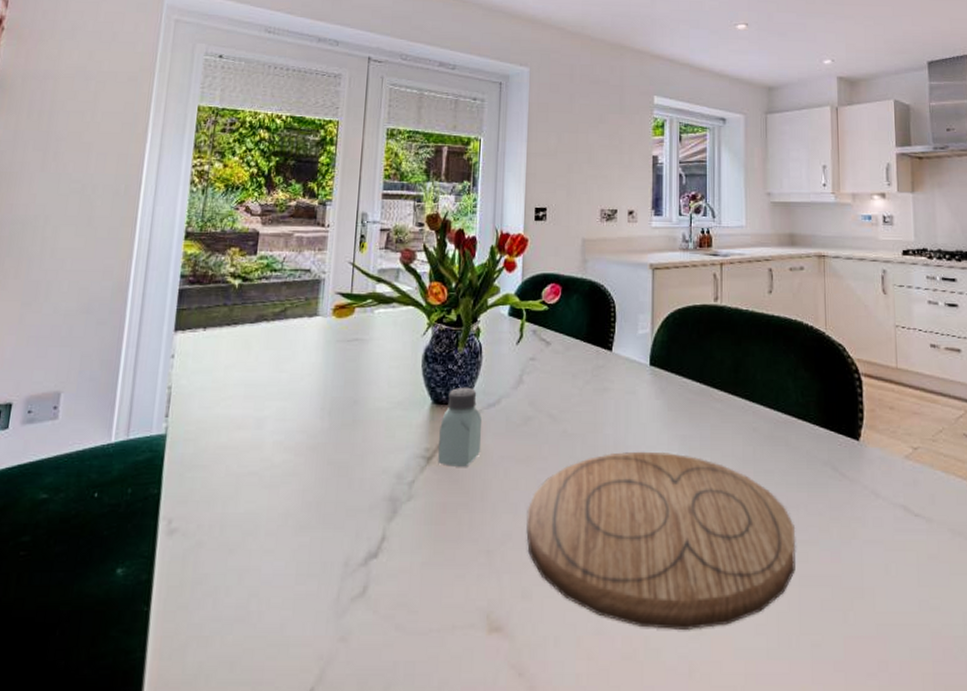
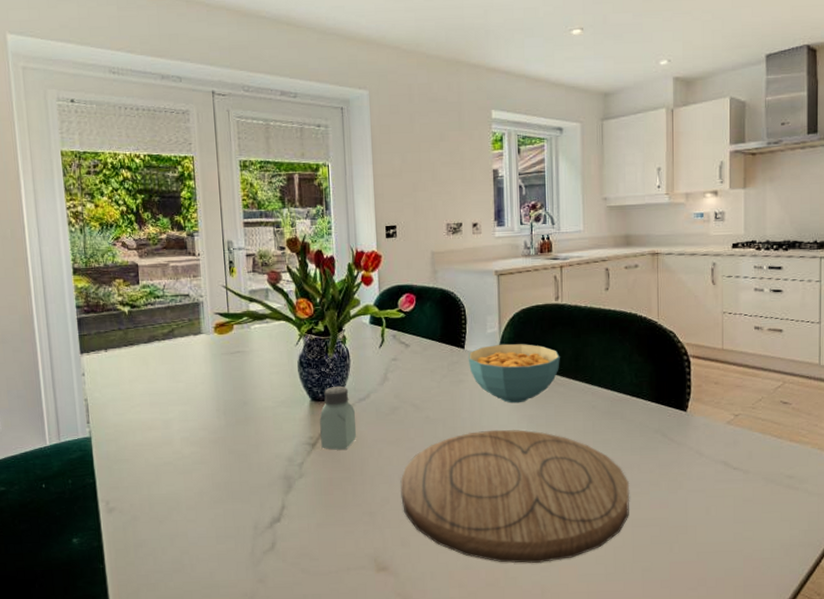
cereal bowl: none [615,347,718,420] -> present [468,343,560,404]

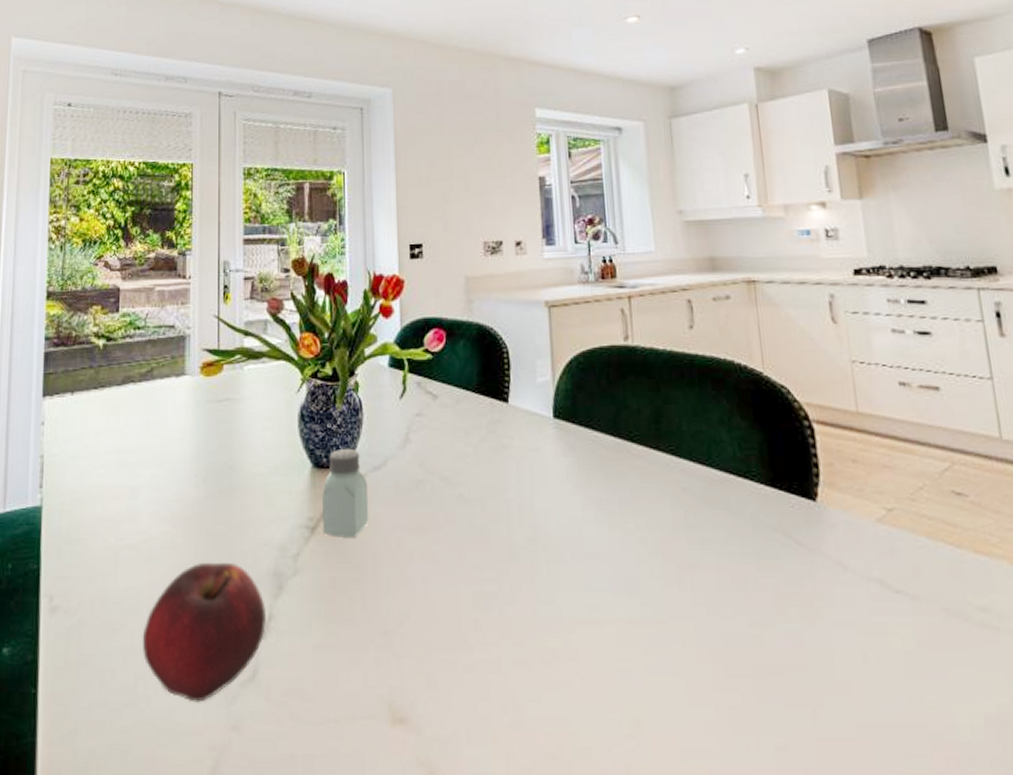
fruit: none [184,472,281,567] -> present [142,563,267,703]
cutting board: present [400,429,630,563] -> none [425,517,748,726]
cereal bowl: present [468,343,560,404] -> none [513,397,635,481]

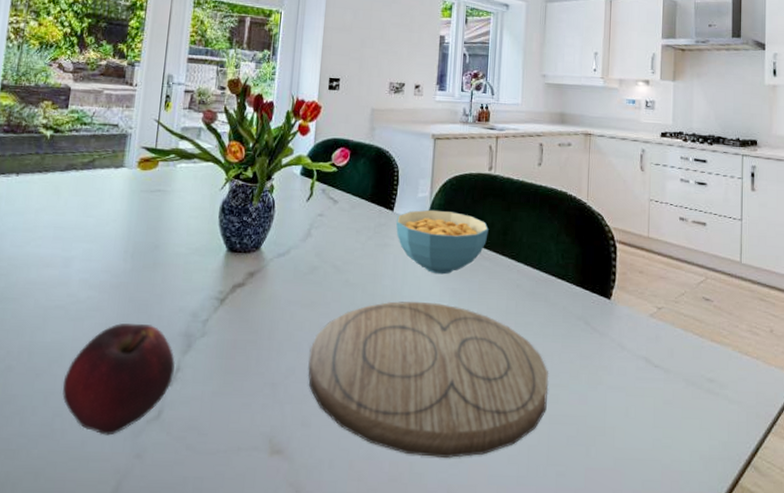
saltshaker: present [322,448,369,537] -> none [230,237,273,309]
cutting board: none [425,517,748,726] -> present [308,301,549,458]
cereal bowl: none [513,397,635,481] -> present [396,209,489,275]

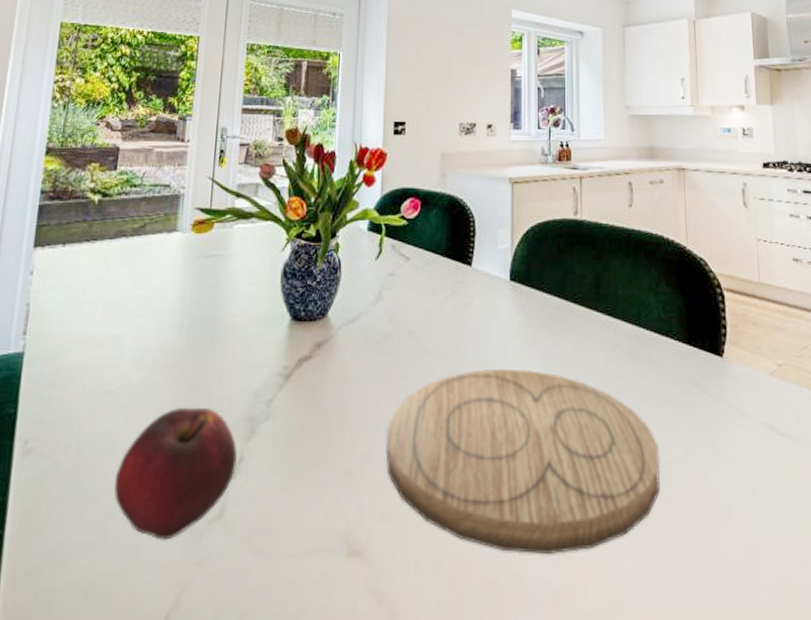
cereal bowl: present [396,209,489,275] -> none [475,262,579,336]

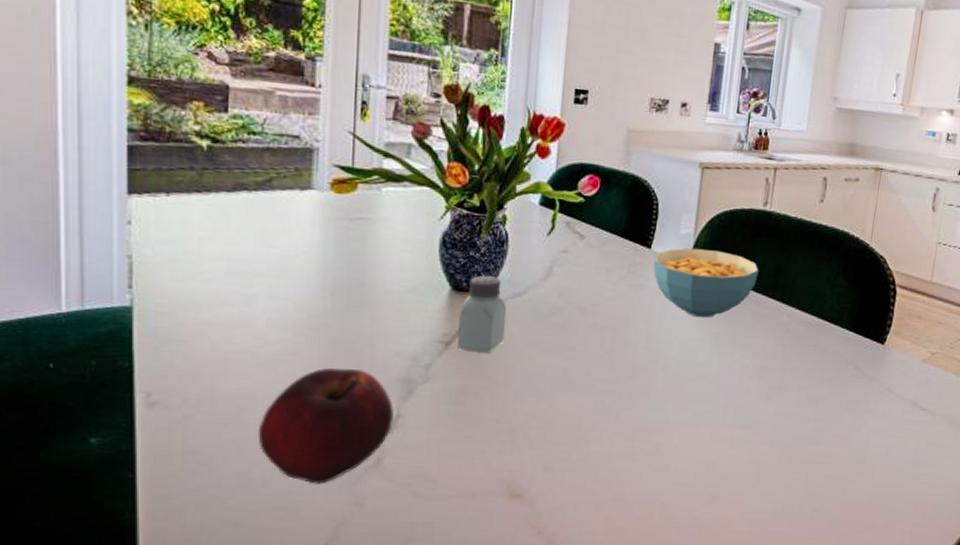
saltshaker: none [296,303,341,385] -> present [457,275,507,353]
cutting board: present [386,368,661,554] -> none [550,345,813,497]
cereal bowl: none [475,262,579,336] -> present [653,248,759,318]

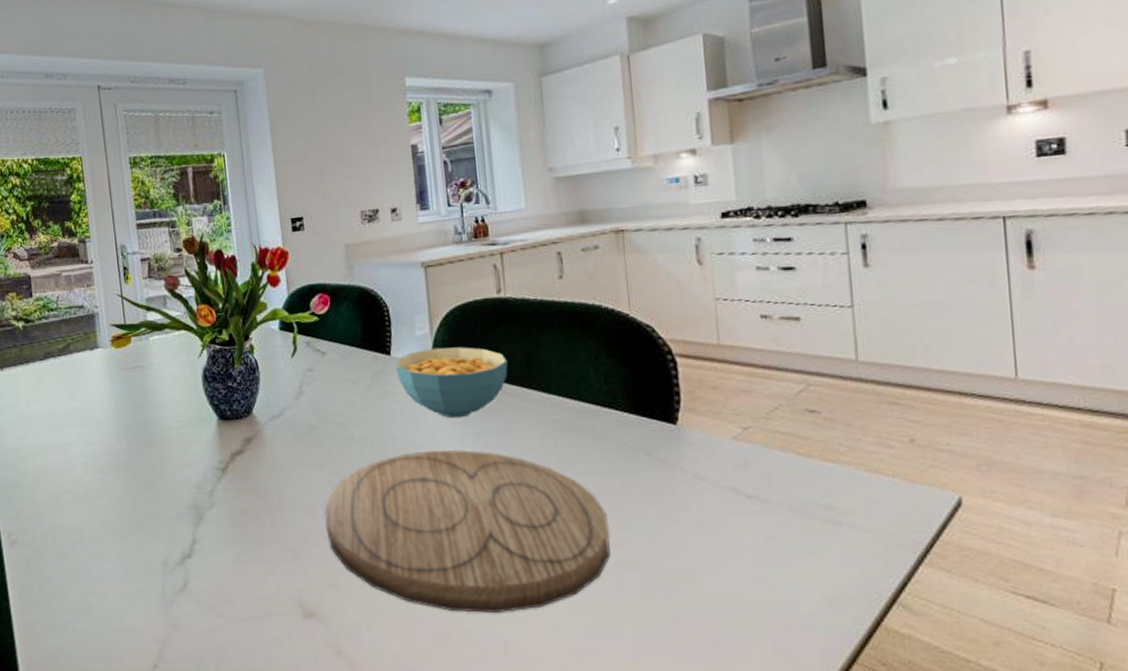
fruit: present [258,368,395,484] -> none [88,500,192,608]
saltshaker: present [457,275,507,353] -> none [229,401,272,476]
cutting board: none [550,345,813,497] -> present [324,450,611,613]

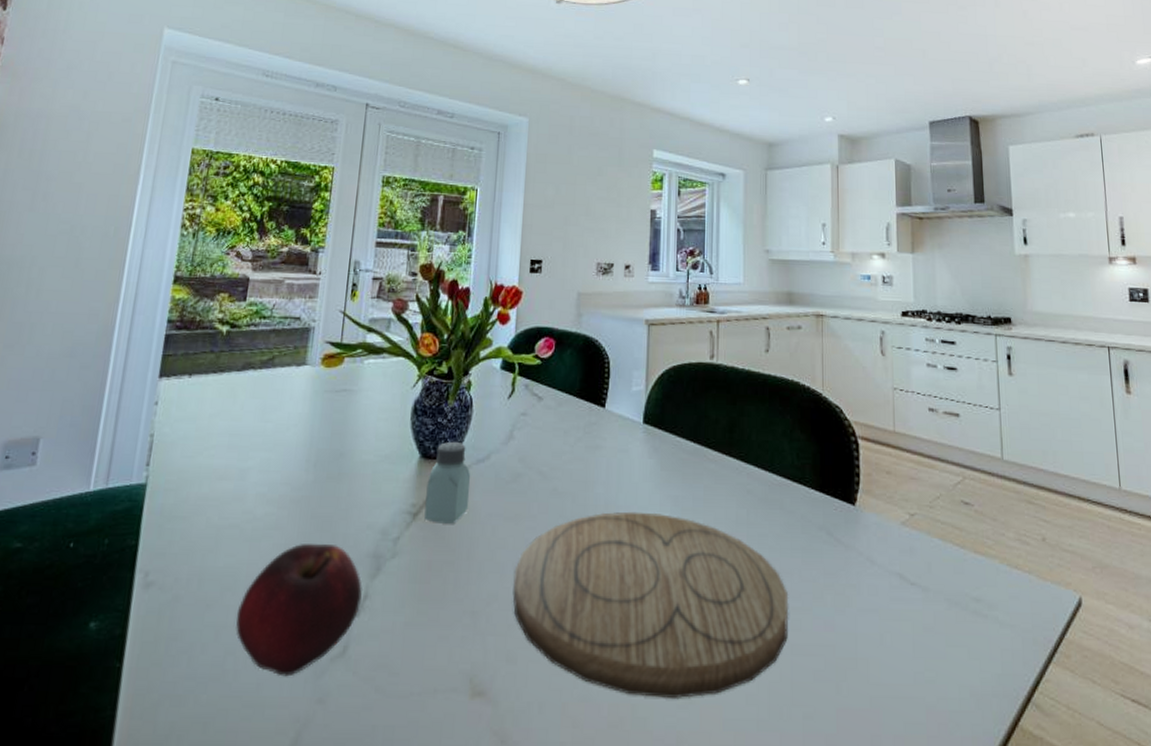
fruit: none [88,500,192,608] -> present [236,544,364,677]
saltshaker: none [229,401,272,476] -> present [424,441,471,524]
cereal bowl: present [395,347,508,419] -> none [608,405,713,480]

